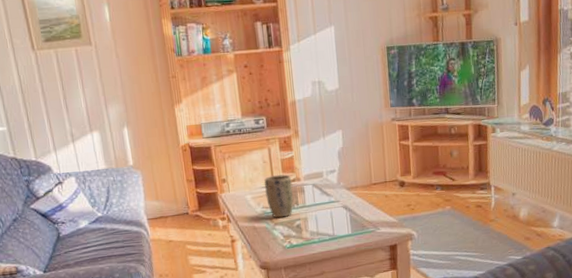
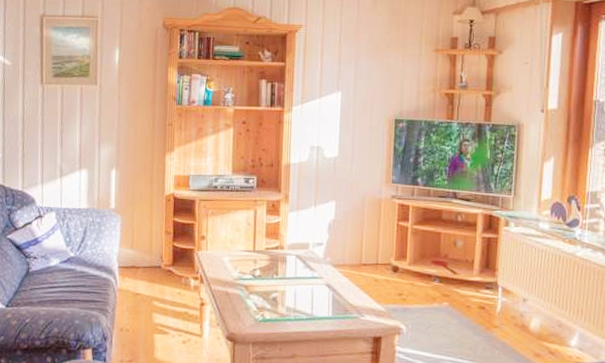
plant pot: present [264,174,294,218] -> none [244,239,275,287]

